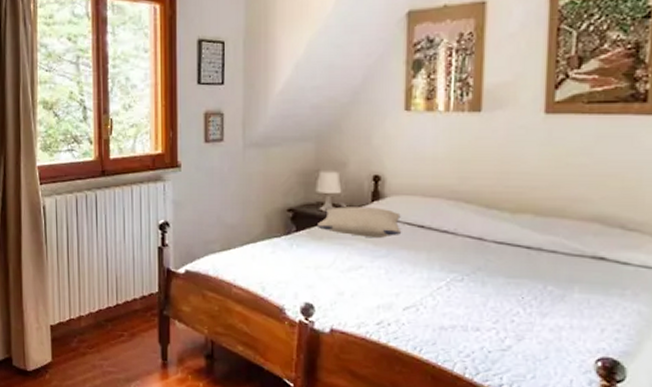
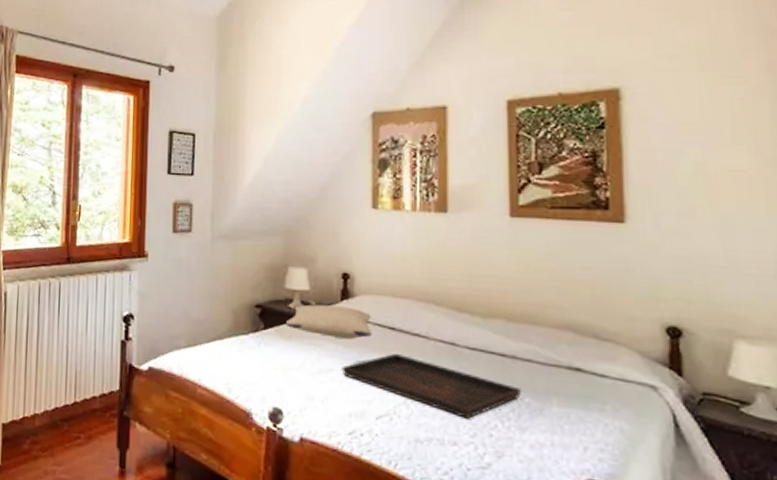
serving tray: none [371,249,544,307] -> present [341,353,521,419]

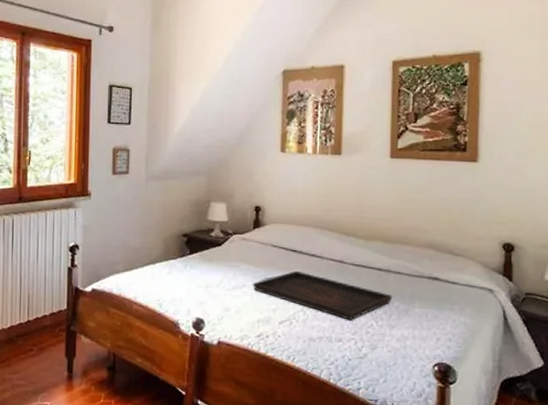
pillow: present [285,304,372,339] -> none [207,233,278,260]

